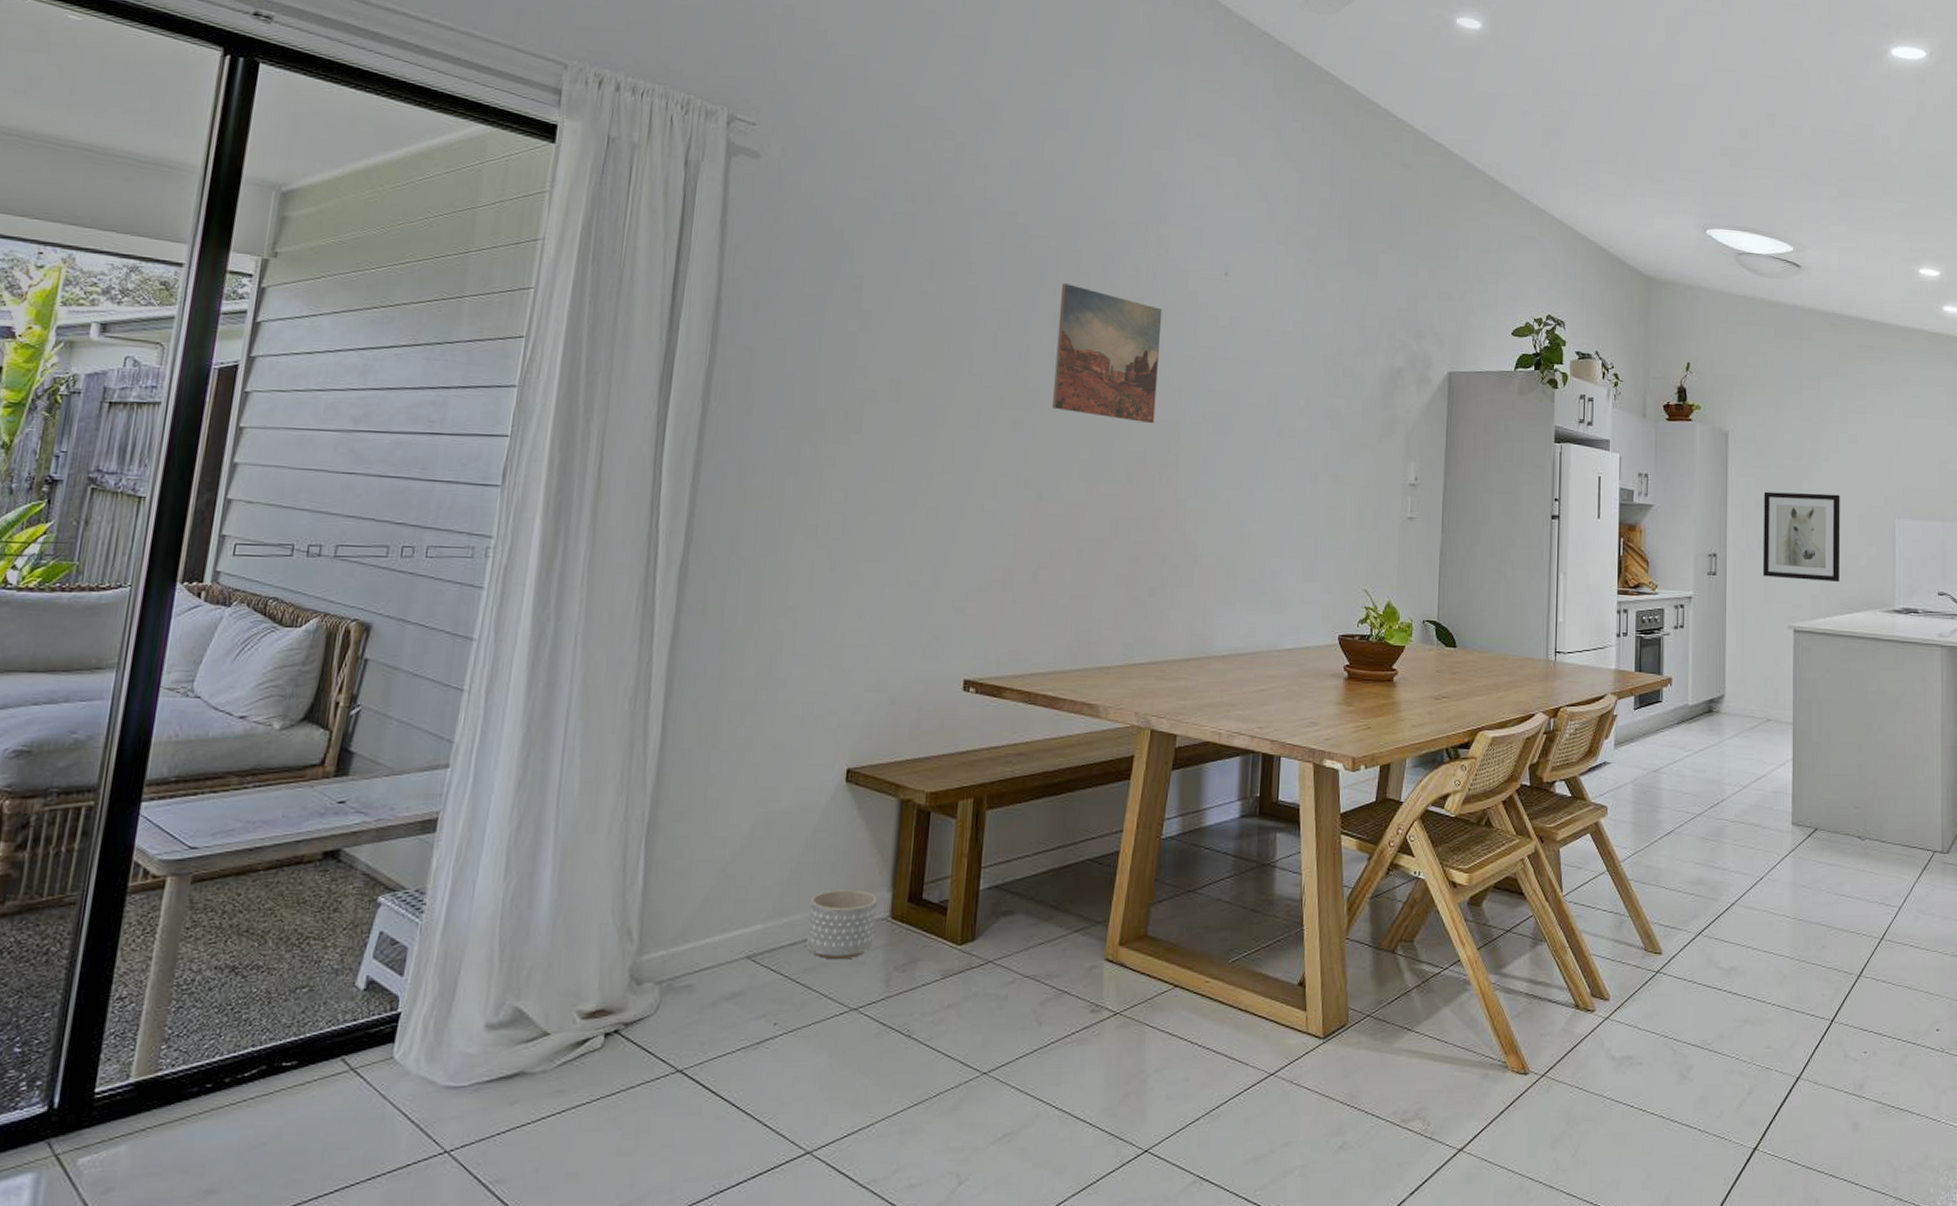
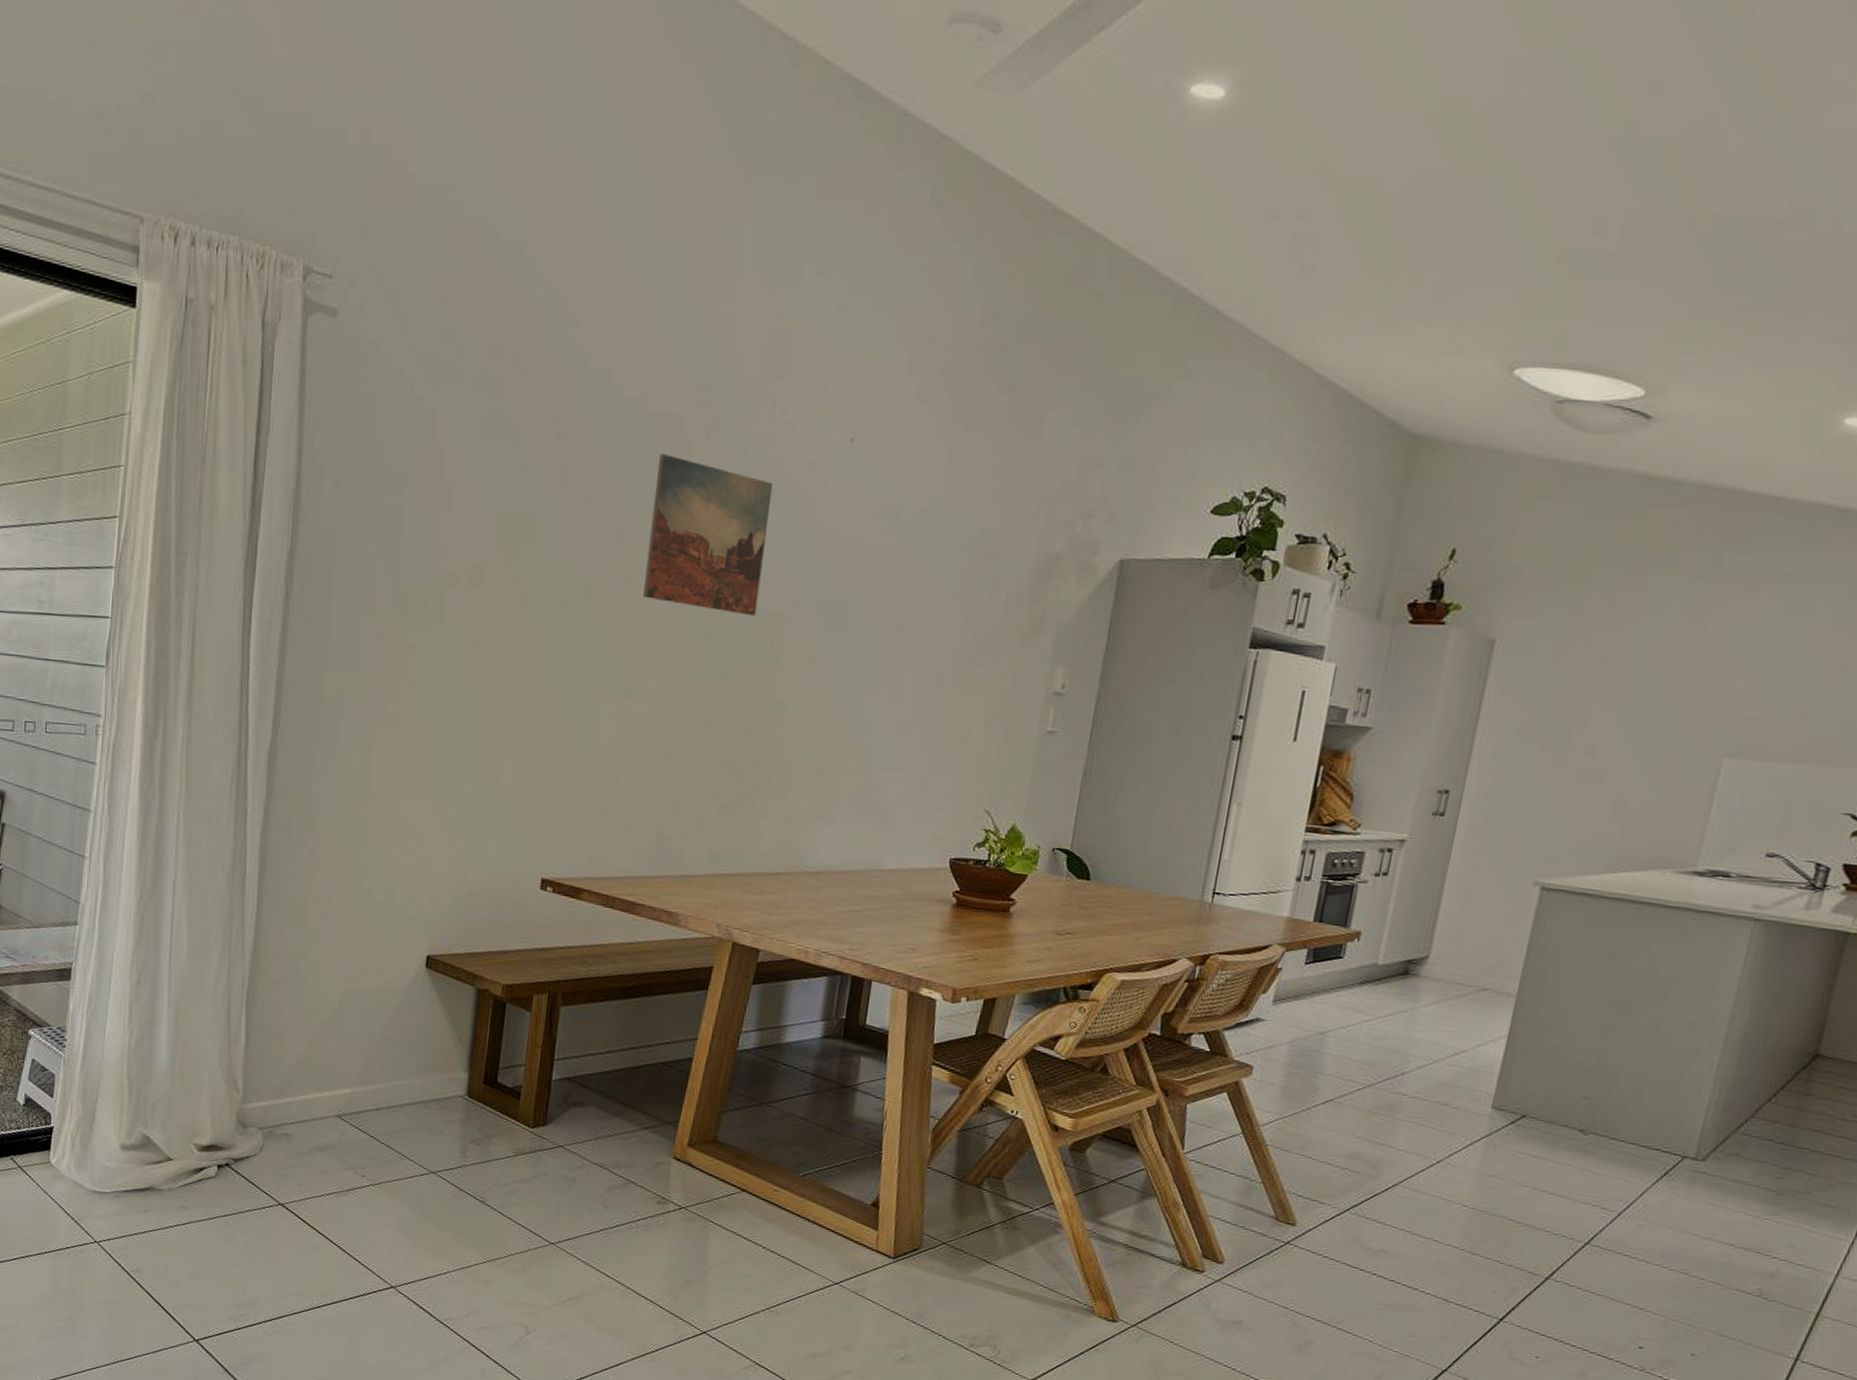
planter: present [805,890,877,960] -> none [389,1065,455,1128]
wall art: present [1763,491,1841,583] -> none [1511,716,1646,834]

